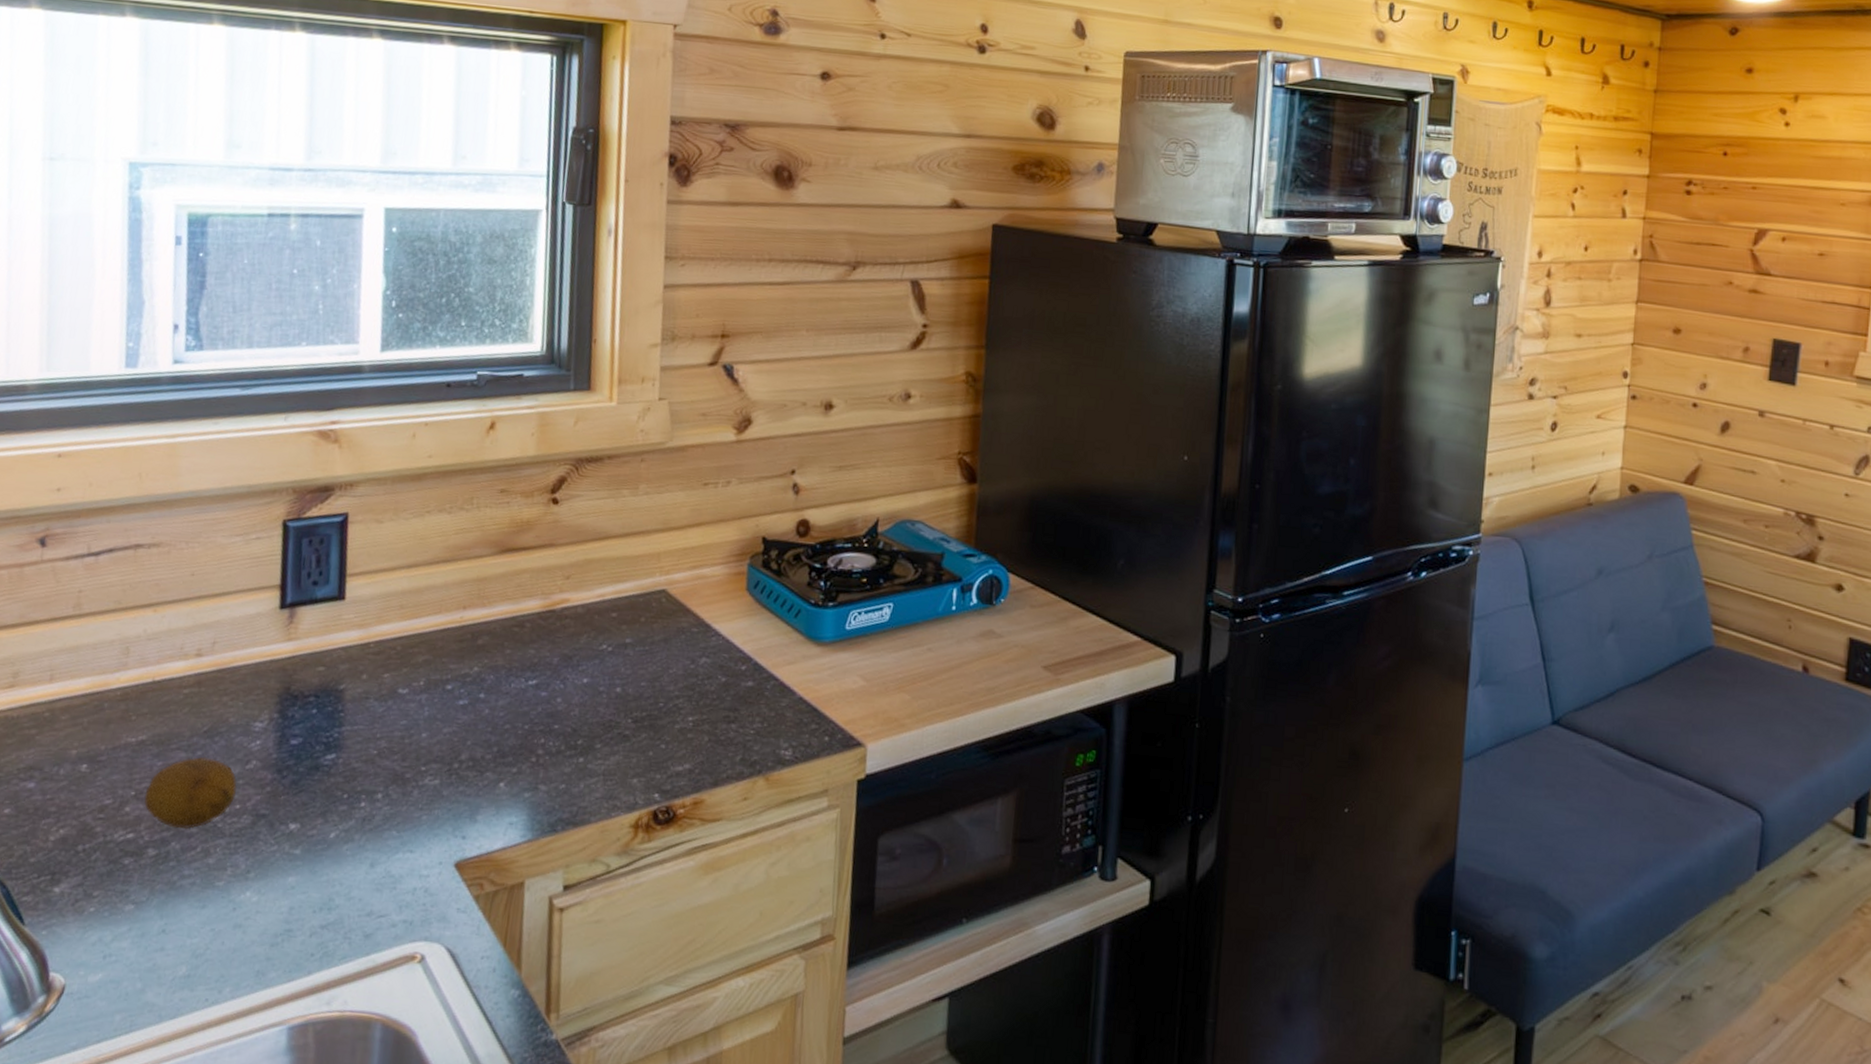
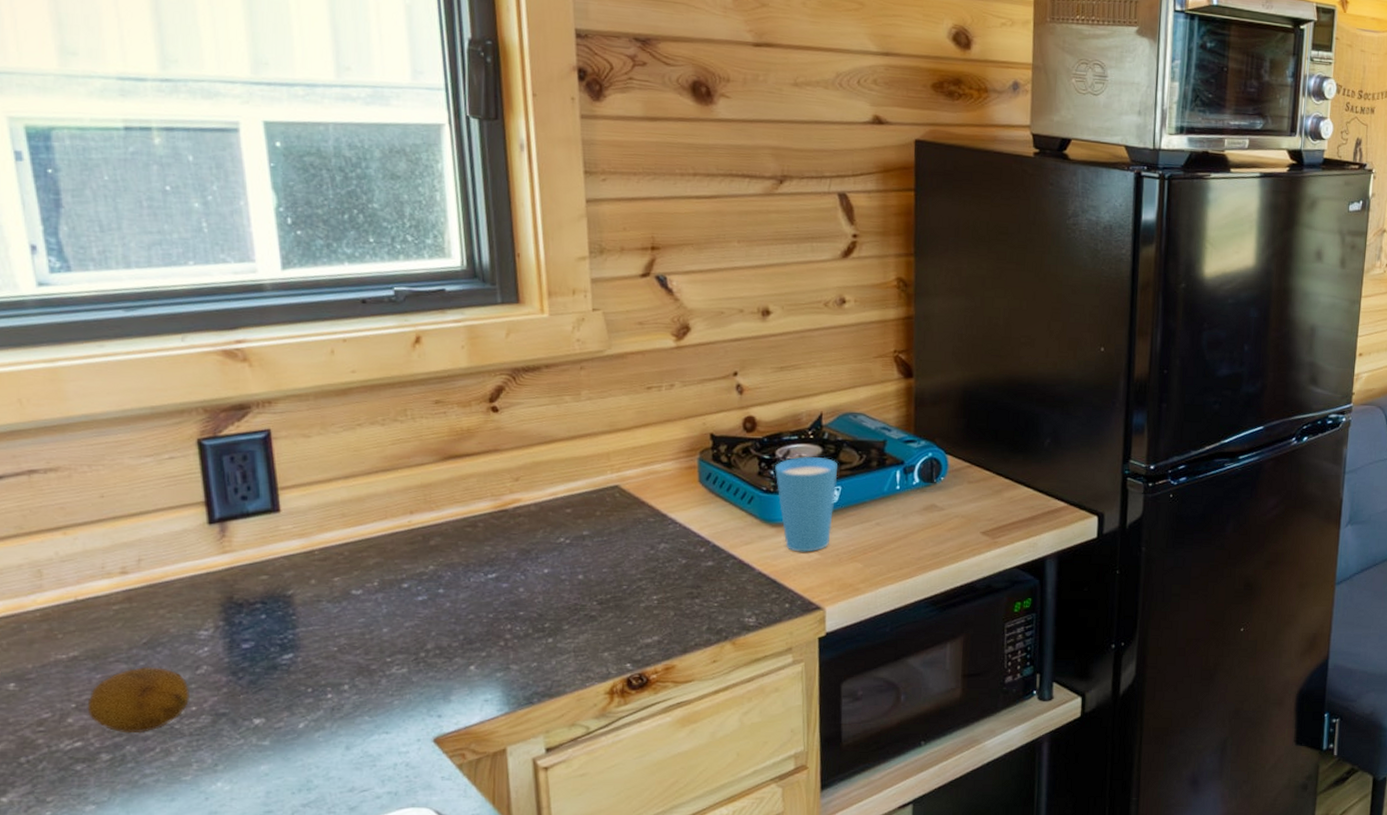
cup: none [825,566,892,678] -> present [775,456,839,552]

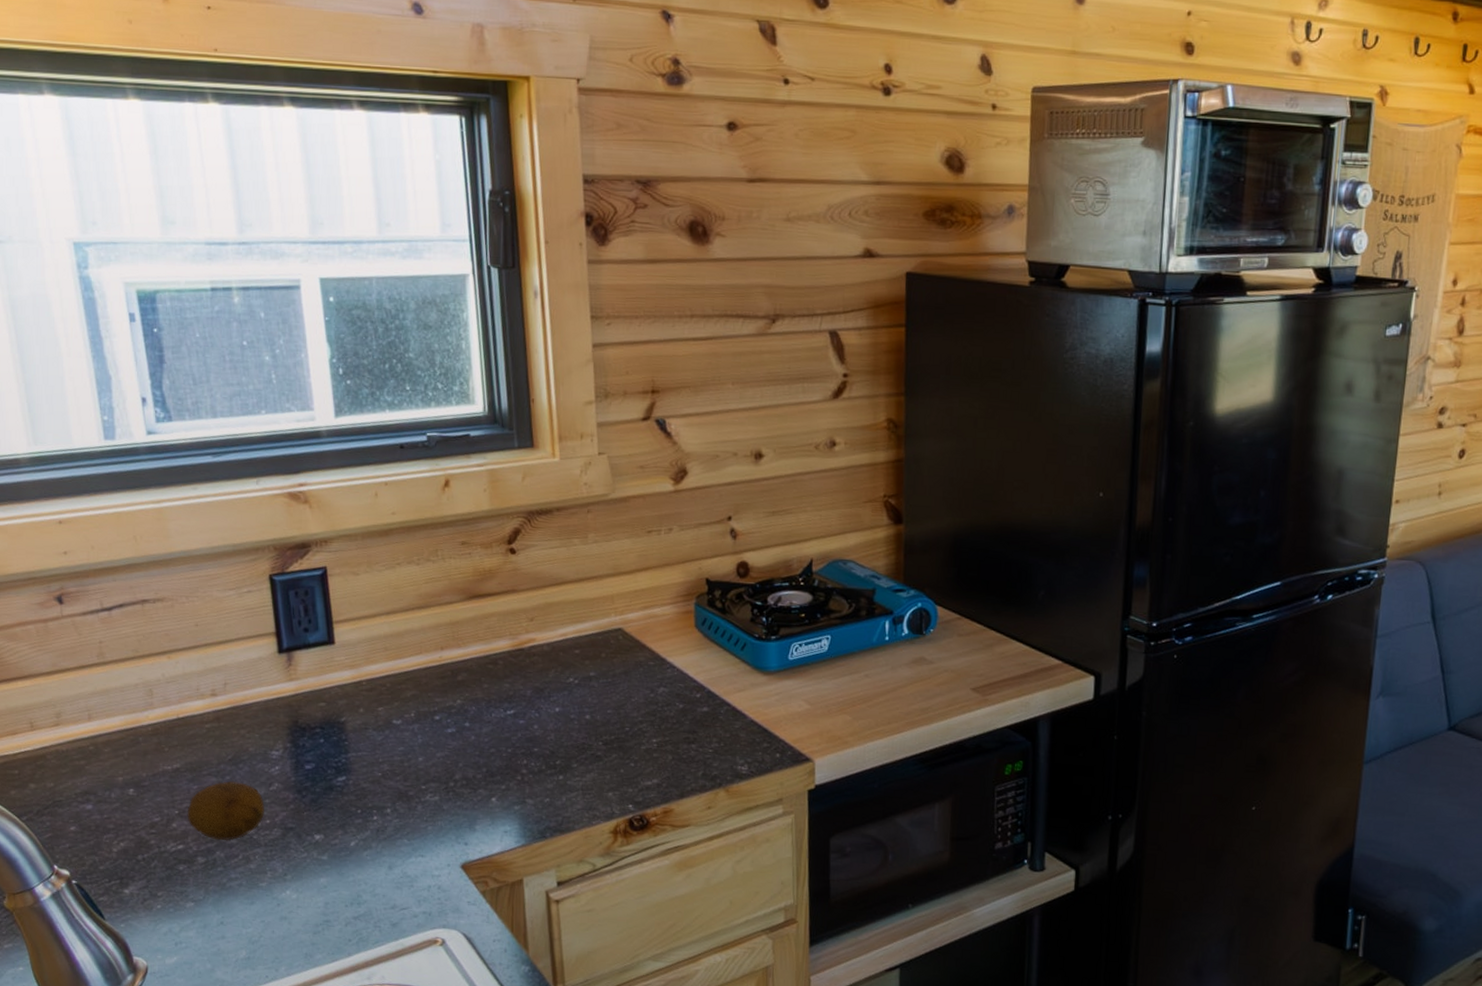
cup: present [775,456,839,552] -> none [767,603,828,702]

